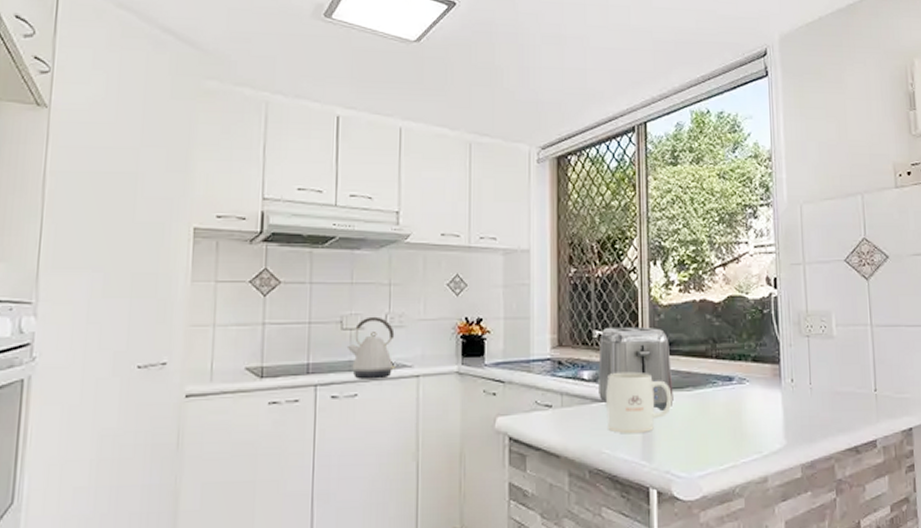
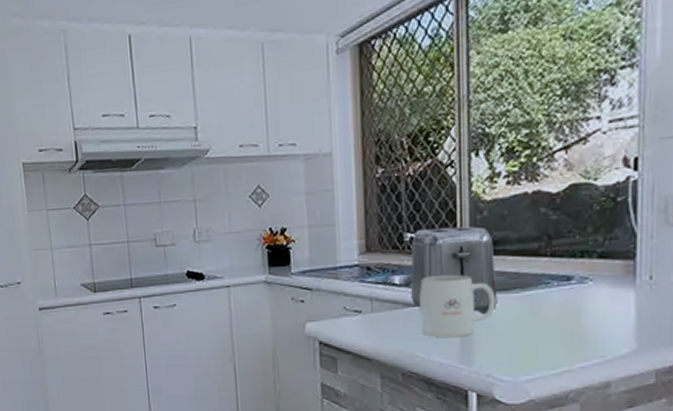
kettle: present [346,316,397,379] -> none [162,232,209,291]

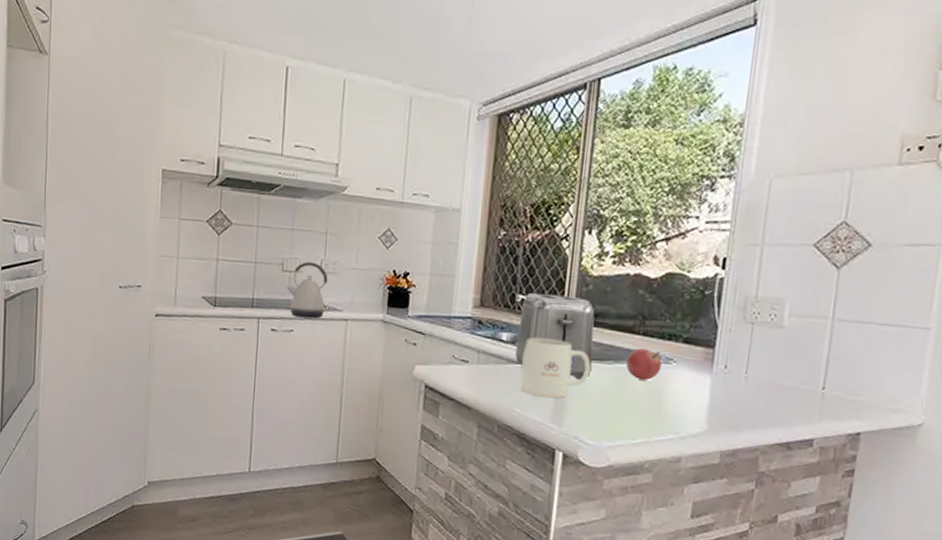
kettle: none [162,232,209,291] -> present [286,261,329,319]
fruit: none [534,270,576,305] -> present [625,348,662,381]

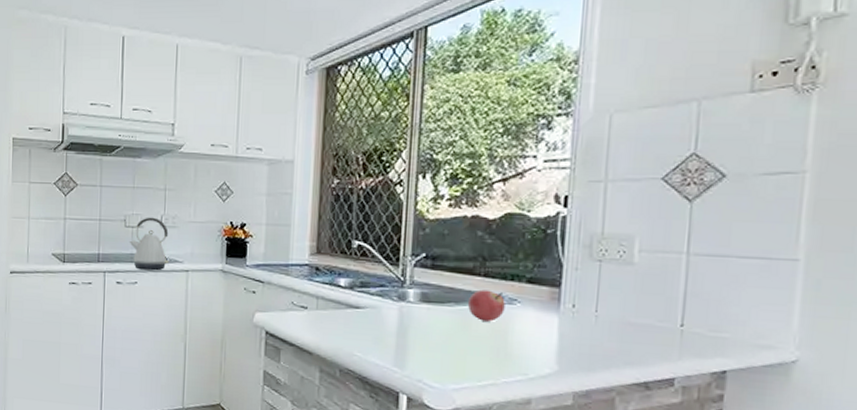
toaster: present [515,293,595,381] -> none [354,239,434,324]
mug: present [520,337,591,399] -> none [360,282,431,342]

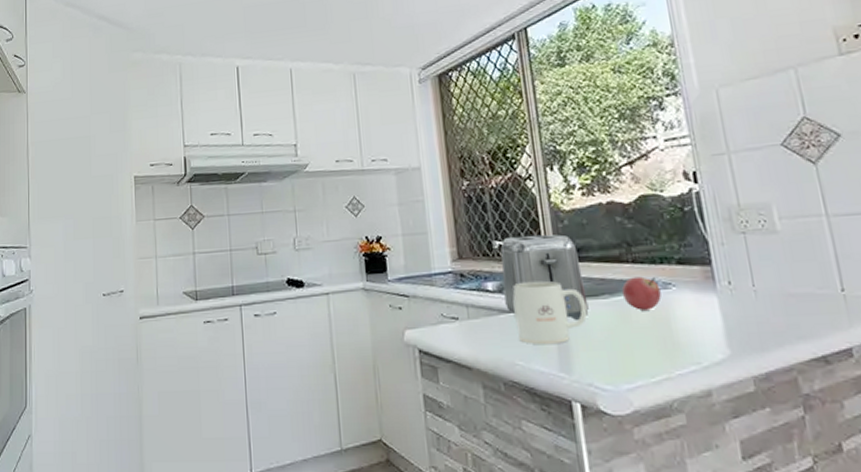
kettle: present [129,217,170,271] -> none [263,241,308,299]
toaster: none [354,239,434,324] -> present [500,234,589,321]
mug: none [360,282,431,342] -> present [512,281,588,345]

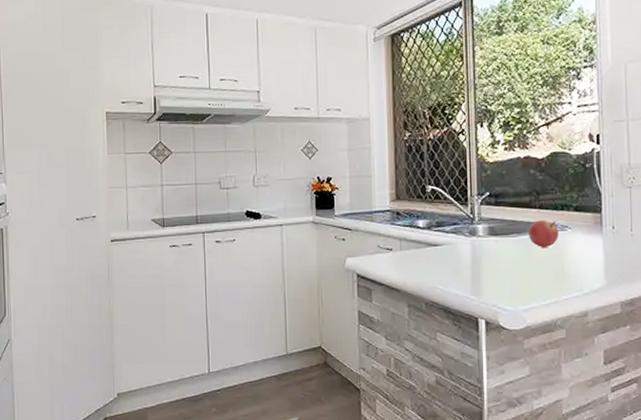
toaster: present [500,234,589,321] -> none [432,182,500,255]
mug: present [512,281,588,345] -> none [439,220,499,273]

